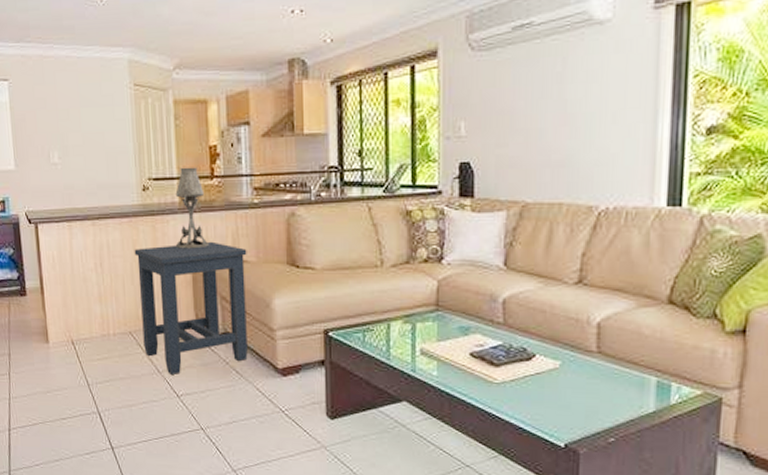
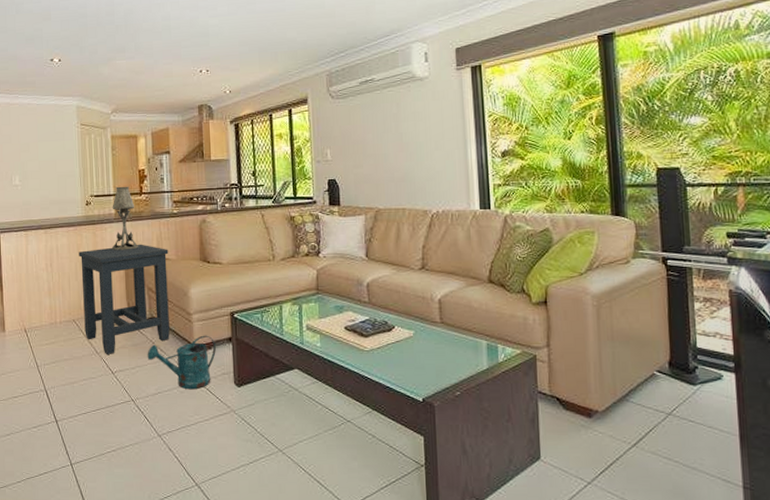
watering can: none [219,356,305,420] -> present [147,335,216,390]

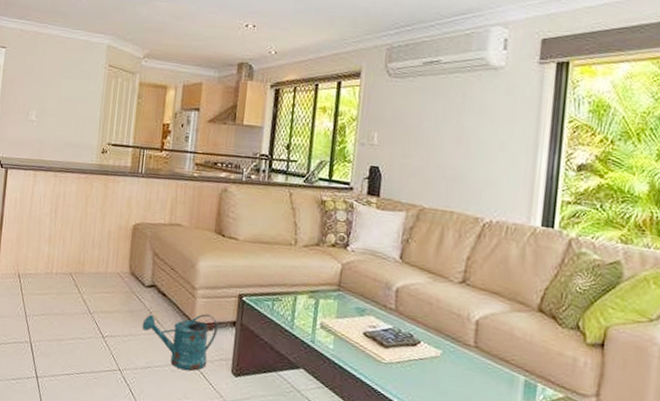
side table: present [78,244,170,354] -> none [80,201,182,317]
table lamp: present [111,186,139,251] -> none [121,138,154,209]

